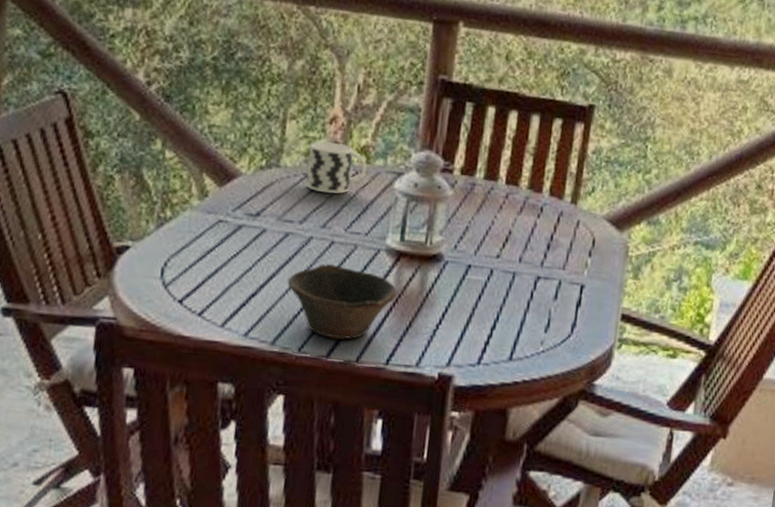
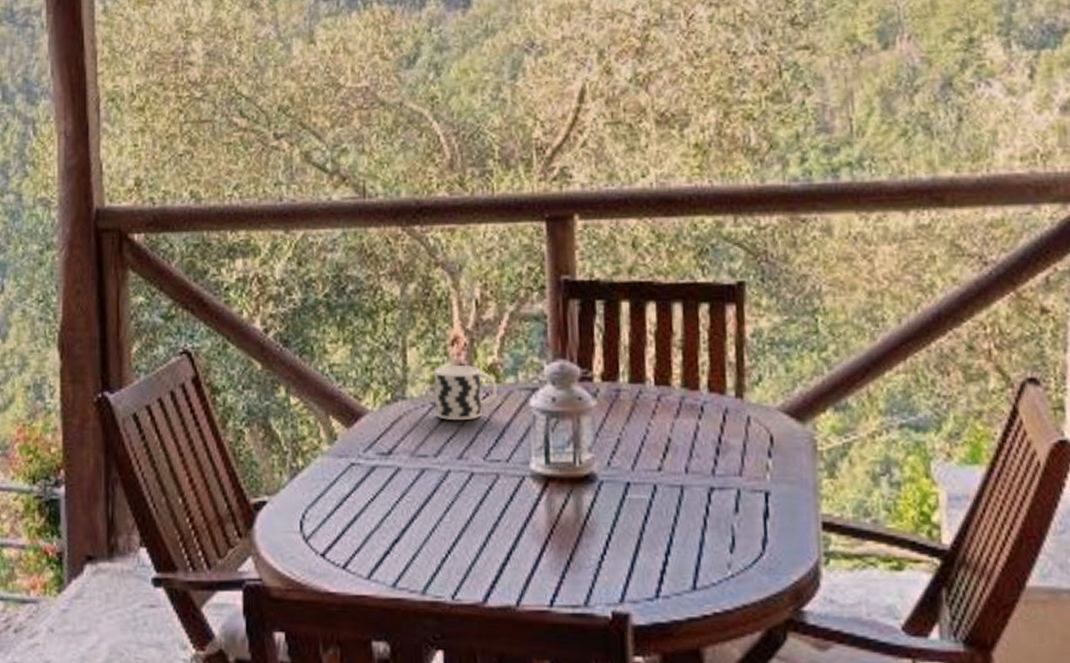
bowl: present [287,263,397,340] -> none [430,497,551,582]

